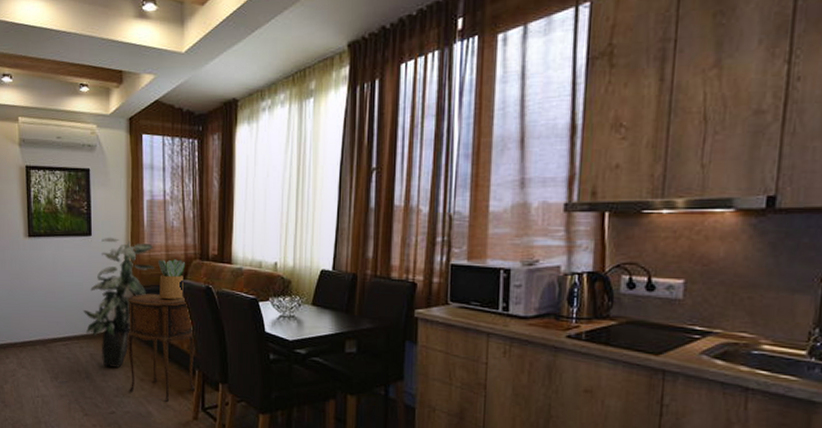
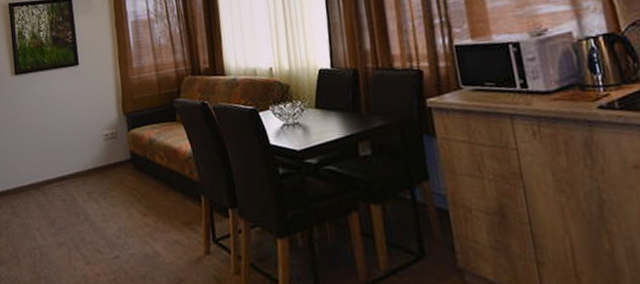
indoor plant: present [82,237,154,368] -> none [75,63,146,205]
side table: present [127,293,195,402] -> none [121,116,203,237]
potted plant: present [158,259,186,299] -> none [149,77,179,122]

